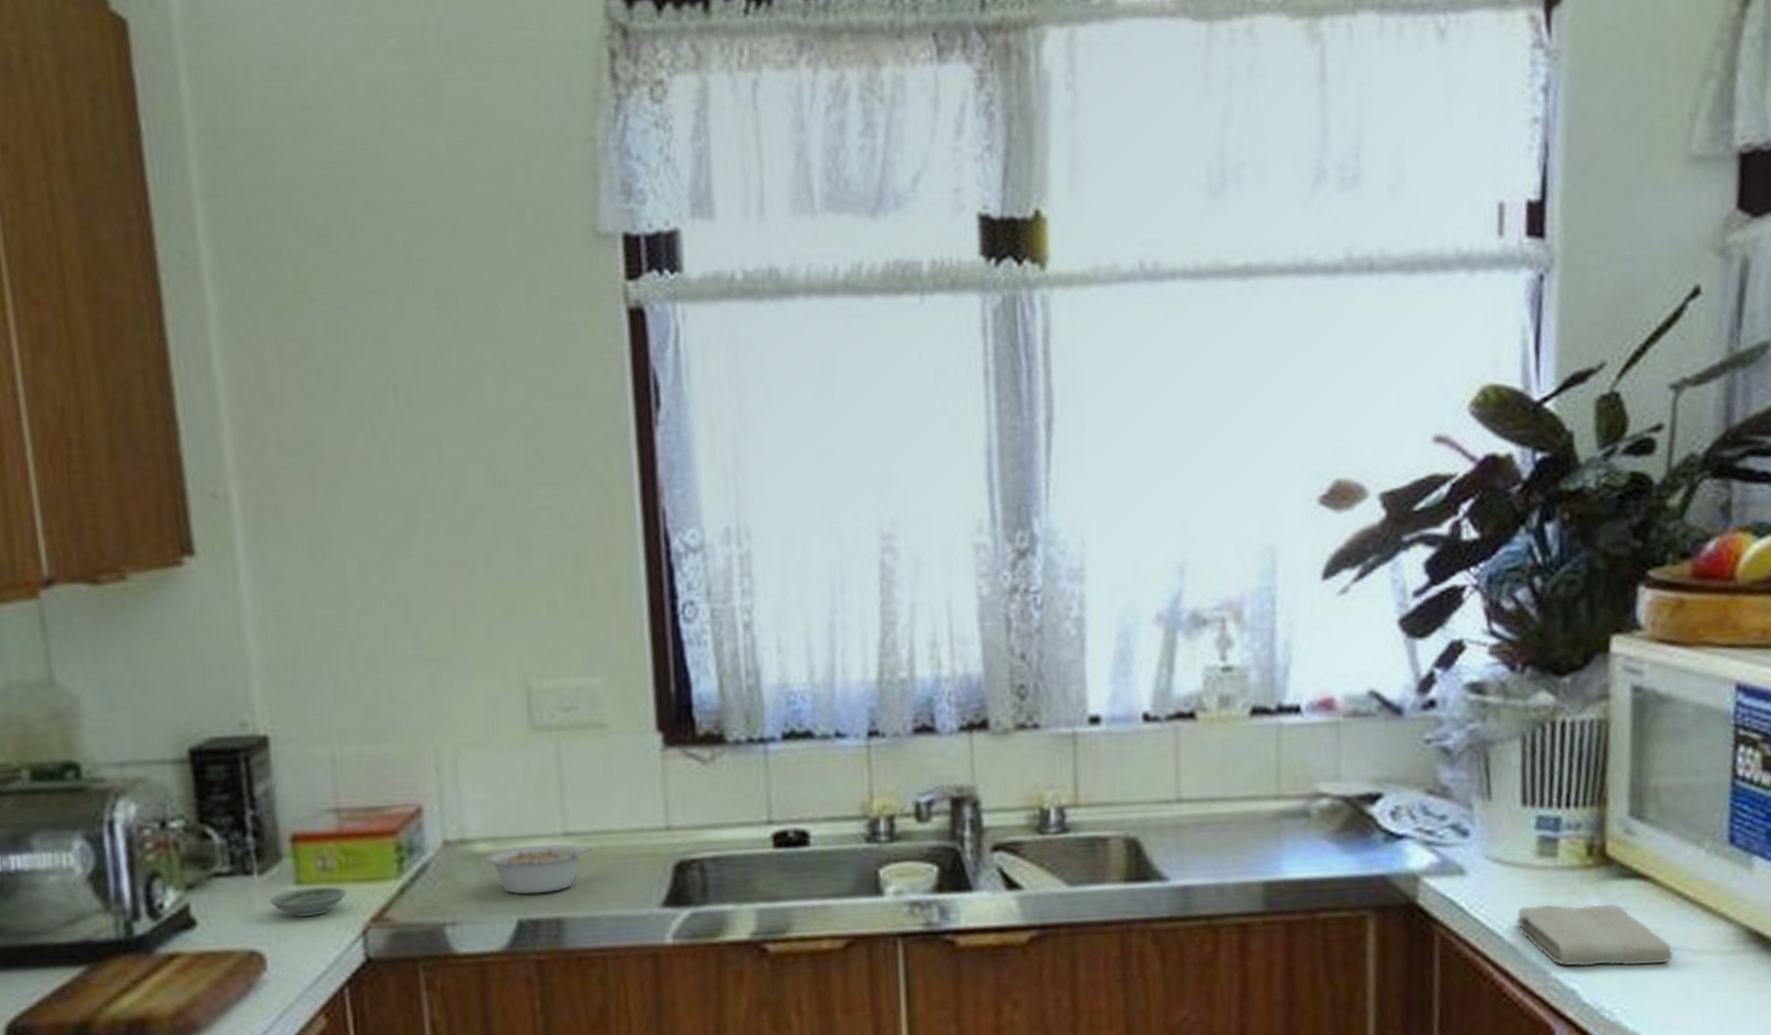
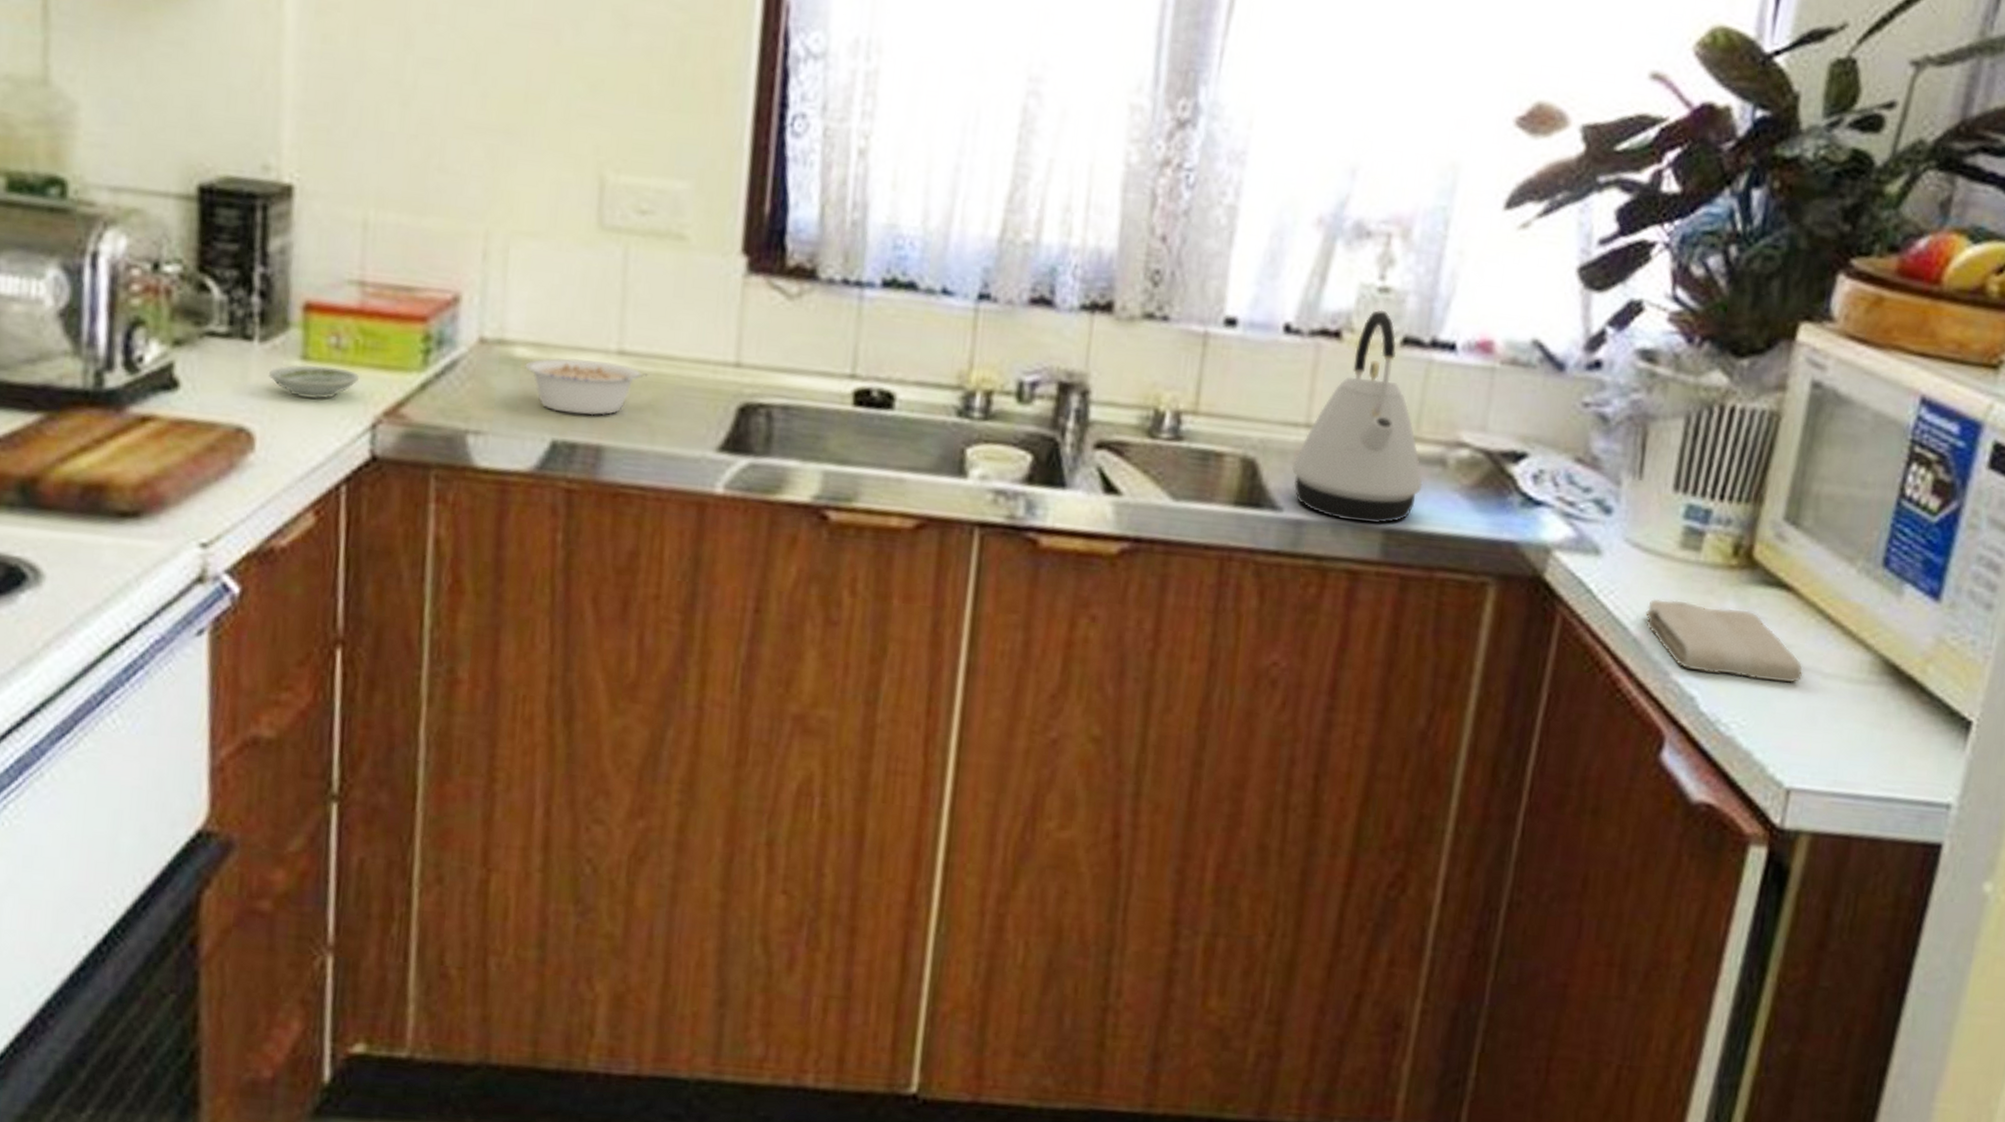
kettle: none [1170,687,1292,880] -> present [1291,309,1423,524]

